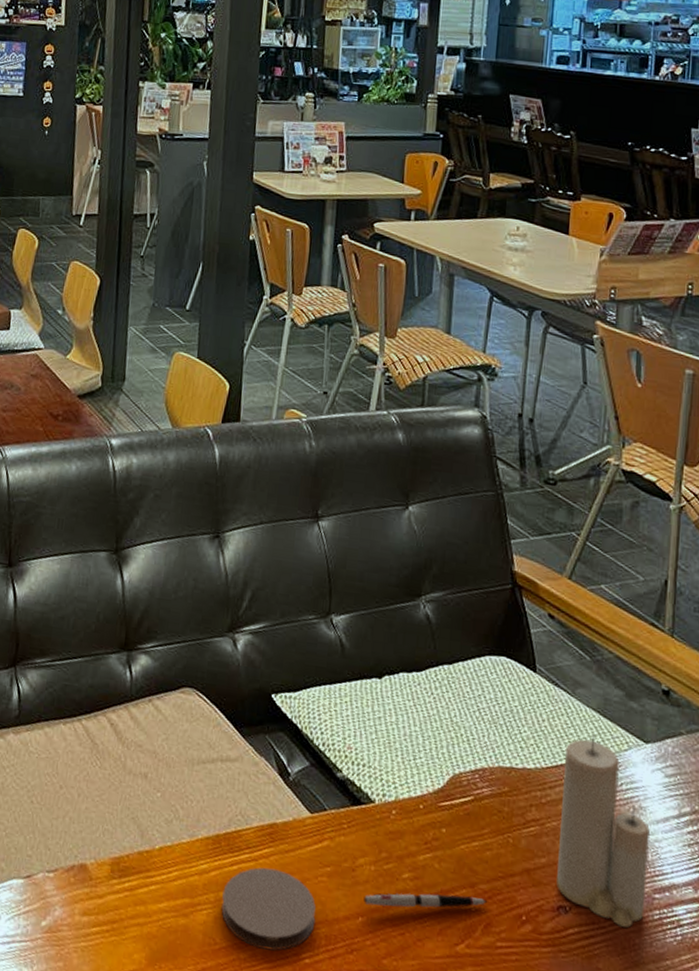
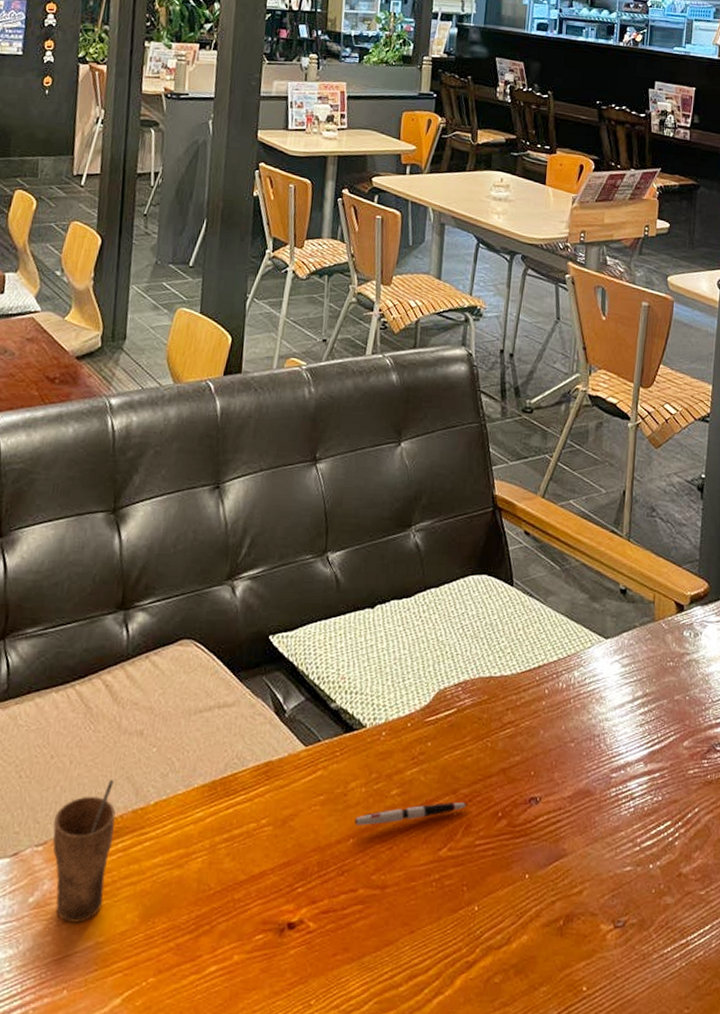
cup: none [63,818,122,954] -> present [52,780,116,923]
coaster: present [221,867,316,951] -> none [216,805,309,886]
candle: present [556,735,650,928] -> none [529,637,609,808]

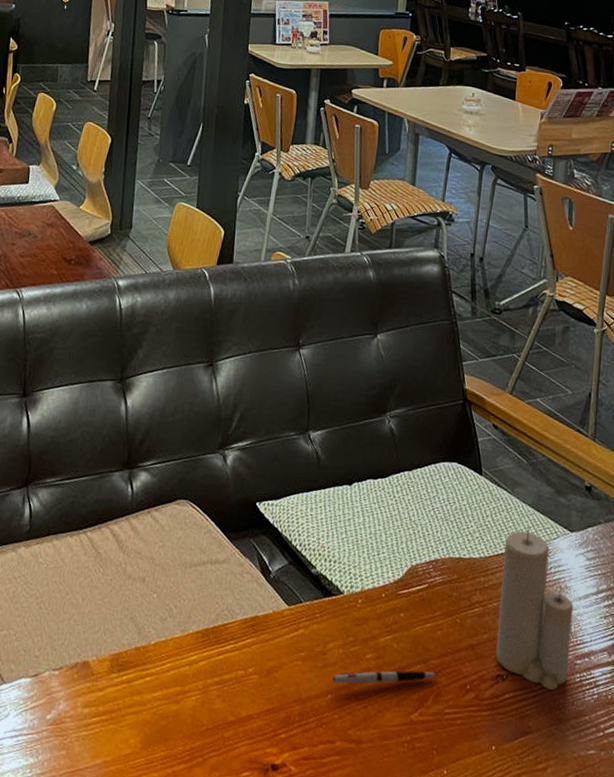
cup: present [52,780,116,923] -> none [67,618,121,742]
candle: none [529,637,609,808] -> present [496,527,573,690]

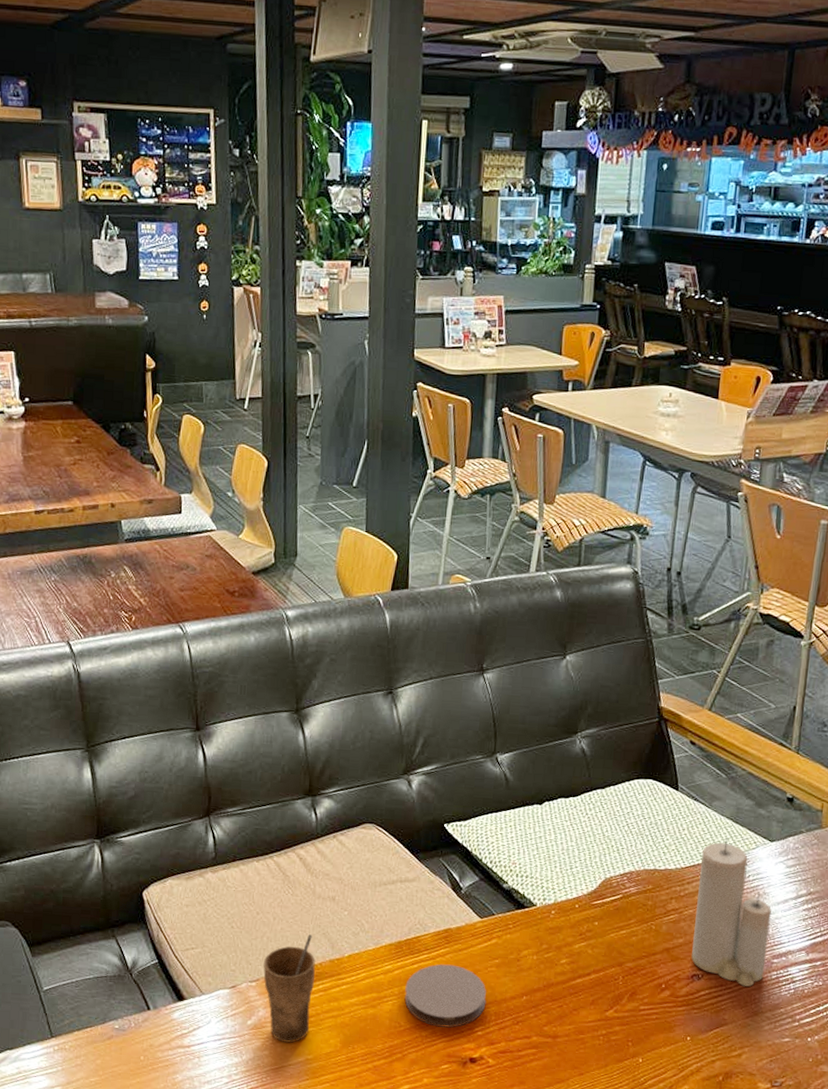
cup: none [67,618,121,742] -> present [263,934,316,1043]
coaster: none [208,655,291,729] -> present [404,964,487,1028]
pen: present [332,670,438,684] -> none [527,973,633,987]

